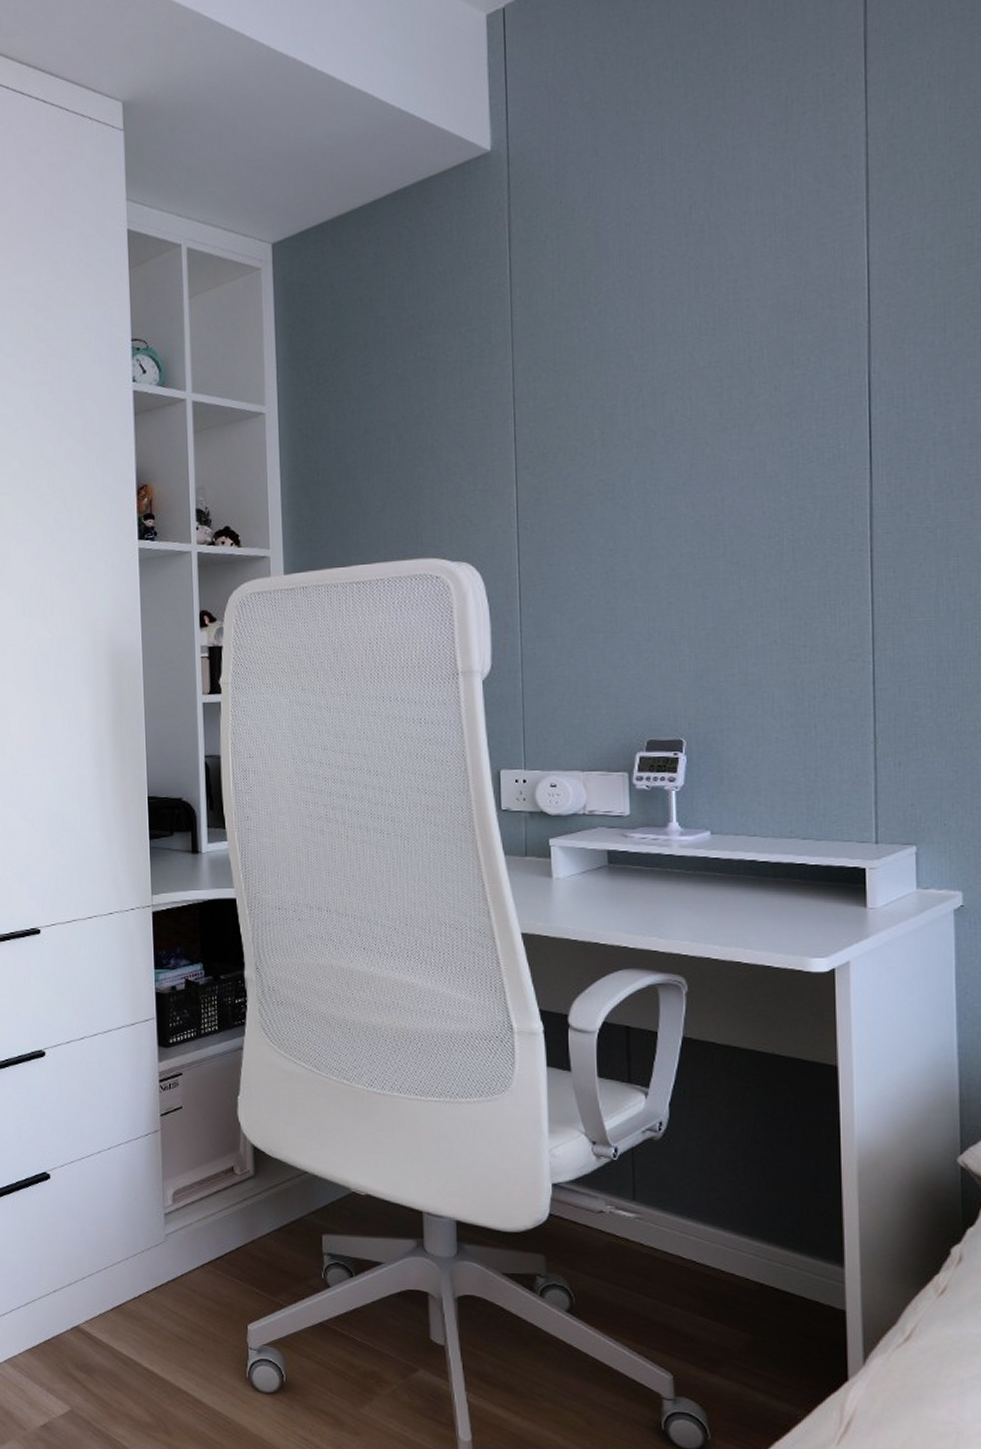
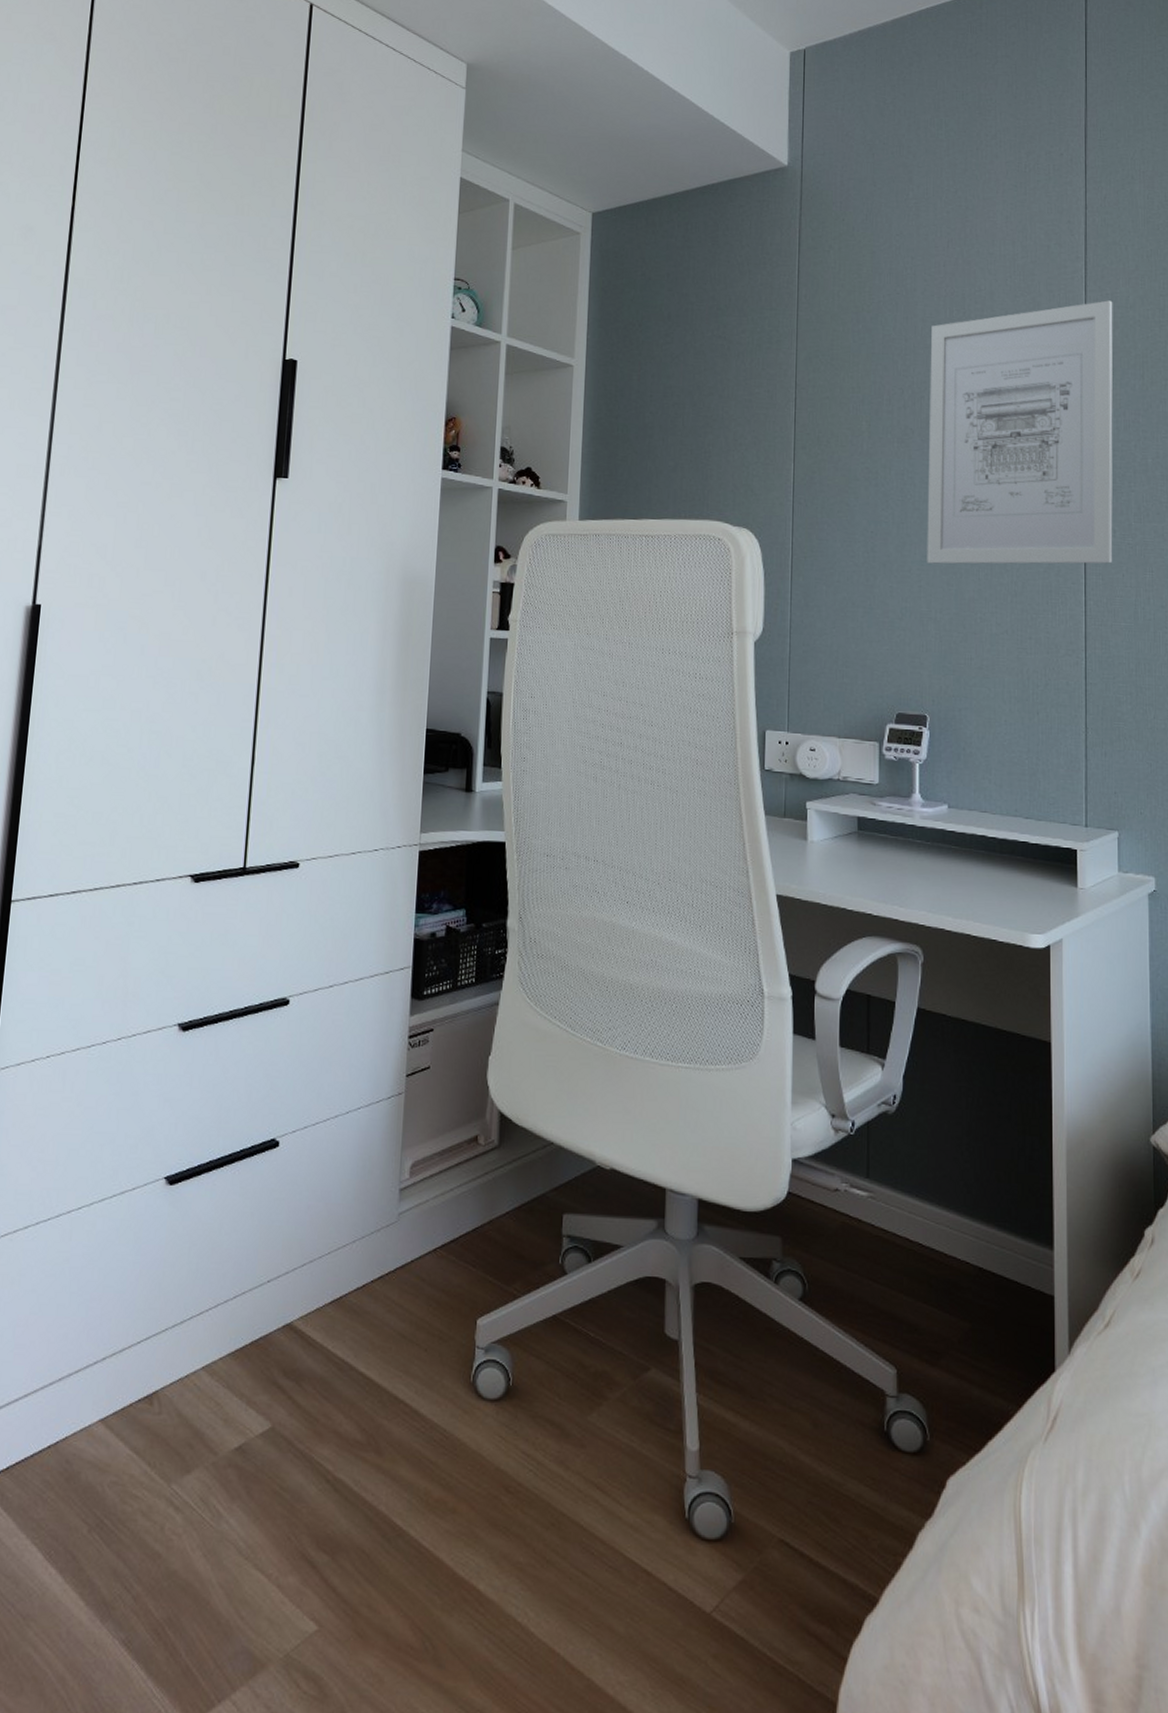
wall art: none [672,243,907,577] -> present [927,300,1113,564]

